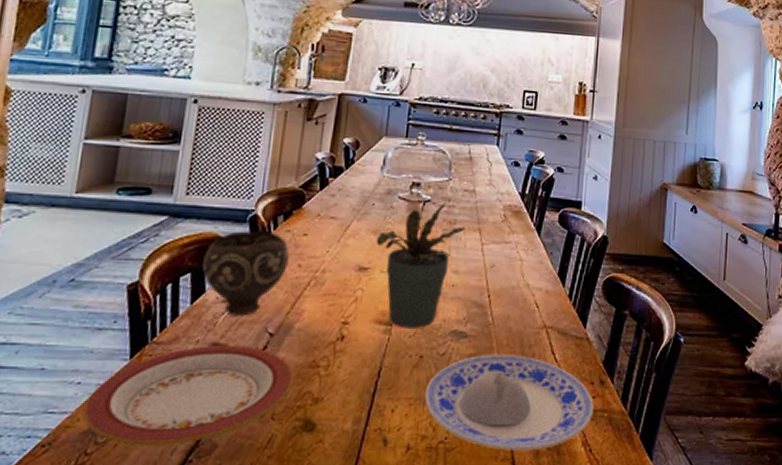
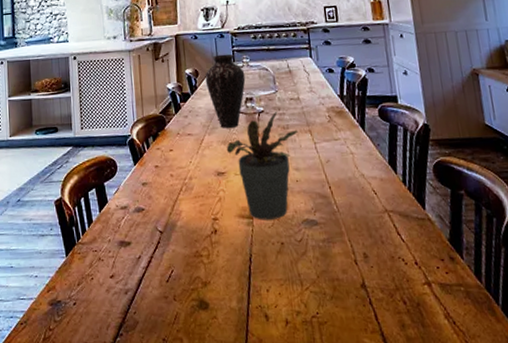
plate: present [82,345,294,446] -> none [42,242,184,323]
bowl: present [202,231,289,316] -> none [102,150,163,220]
vase: none [366,126,417,215] -> present [205,53,246,128]
plate: present [424,354,594,451] -> none [291,237,450,324]

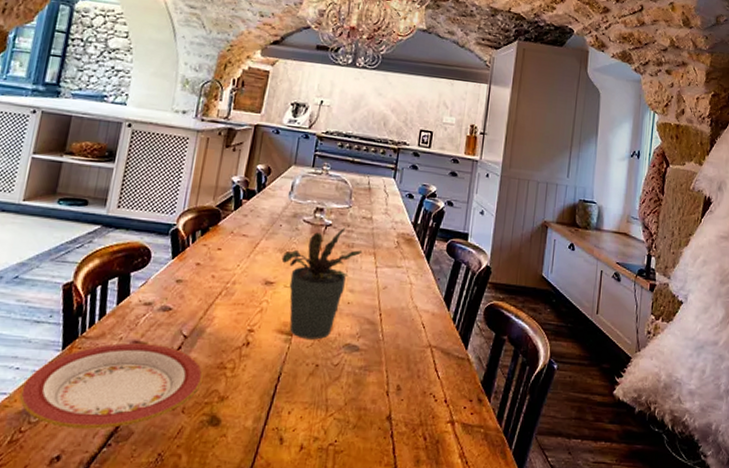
plate: none [42,242,184,323] -> present [19,343,203,429]
vase: present [205,53,246,128] -> none [276,155,322,237]

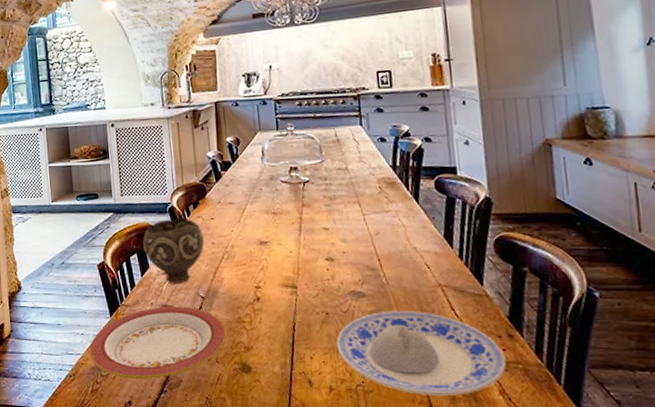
bowl: none [128,242,205,319] -> present [143,218,204,285]
potted plant: present [281,228,363,340] -> none [269,182,346,290]
plate: none [318,367,472,458] -> present [336,310,507,396]

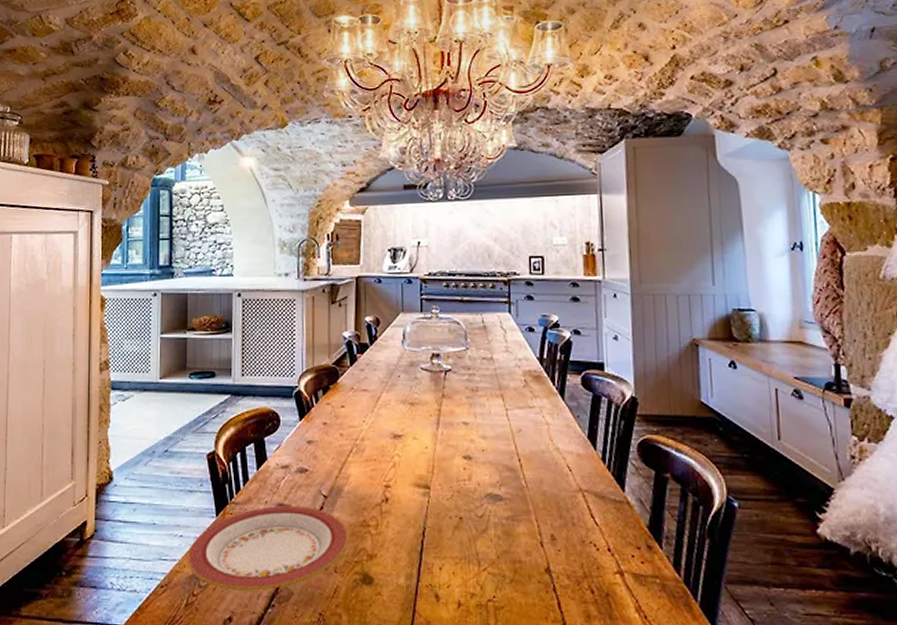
bowl: present [143,218,204,285] -> none [262,405,331,480]
plate: present [336,310,507,396] -> none [468,516,644,613]

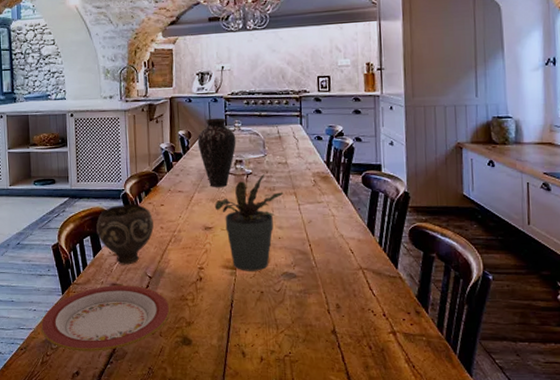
bowl: none [262,405,331,480] -> present [96,204,154,265]
vase: none [387,302,433,386] -> present [197,117,236,187]
potted plant: none [405,372,489,491] -> present [214,174,284,271]

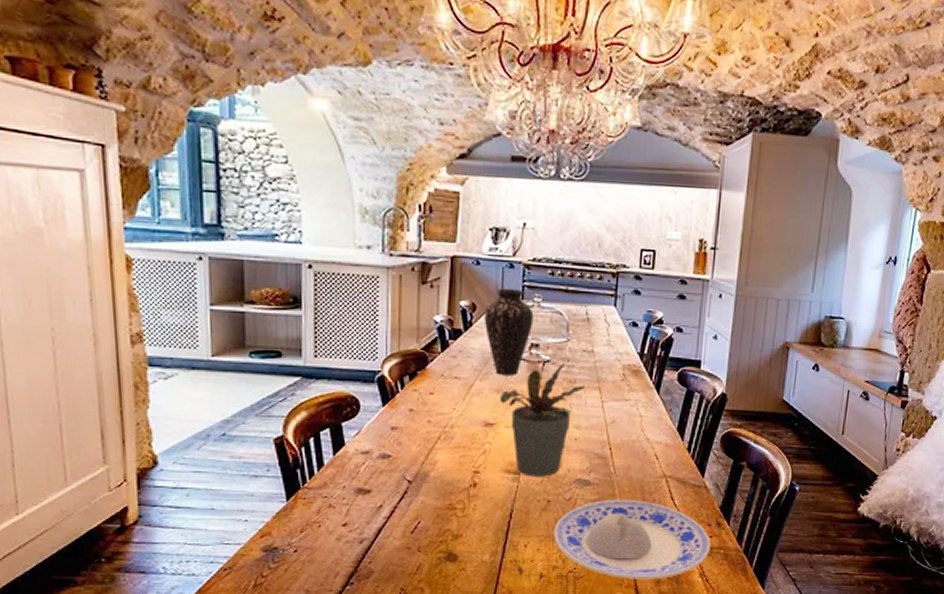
plate: present [40,285,170,351] -> none [253,491,433,571]
bowl: present [96,204,154,265] -> none [339,390,418,466]
plate: none [269,290,413,364] -> present [554,499,711,579]

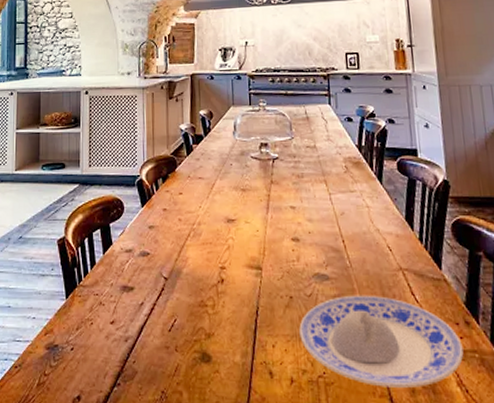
vase: present [484,288,534,375] -> none [219,96,261,173]
potted plant: present [499,363,586,477] -> none [238,159,313,272]

